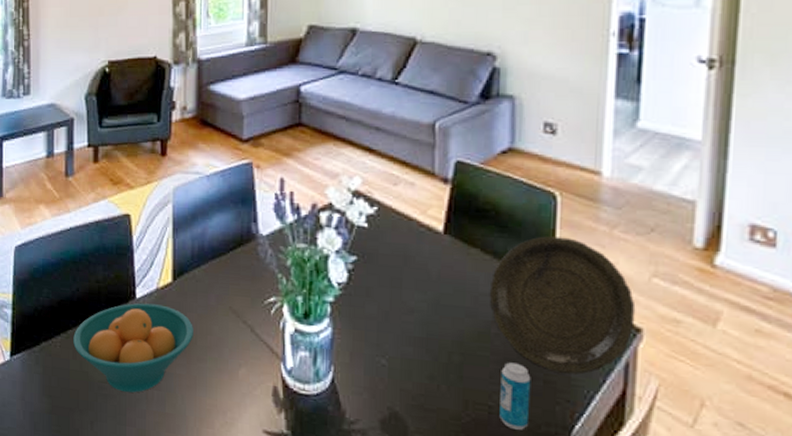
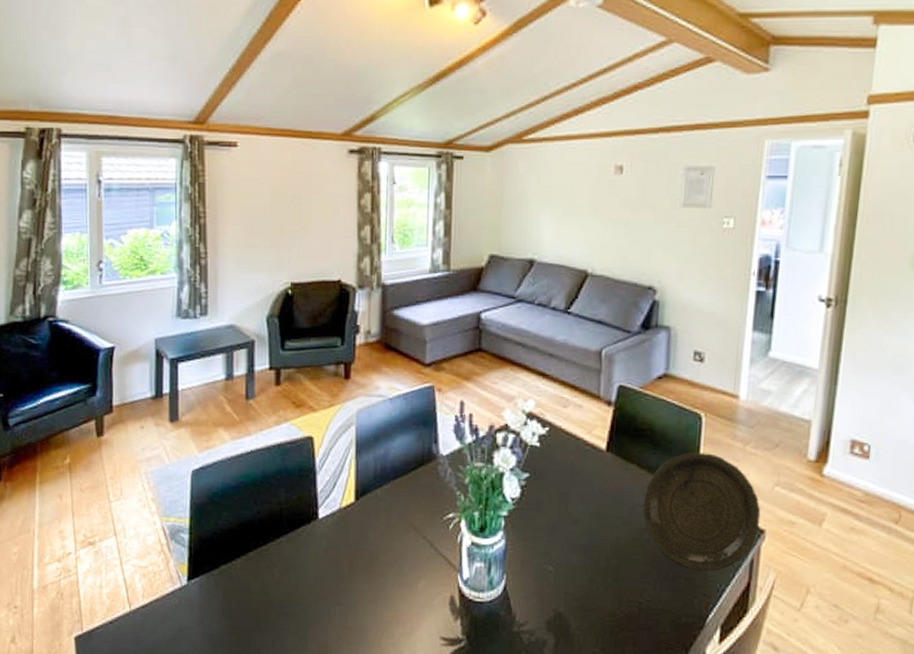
fruit bowl: present [73,303,193,393] -> none [254,523,375,610]
beverage can: present [499,362,531,430] -> none [648,564,675,622]

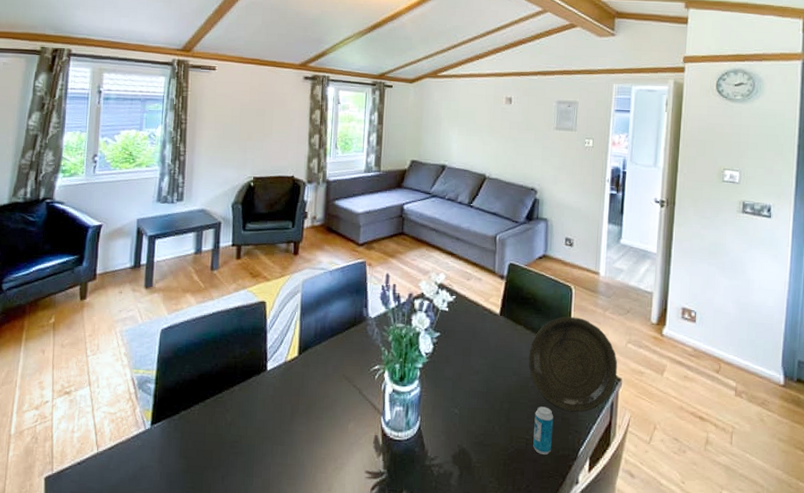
beverage can: none [648,564,675,622] -> present [533,406,554,455]

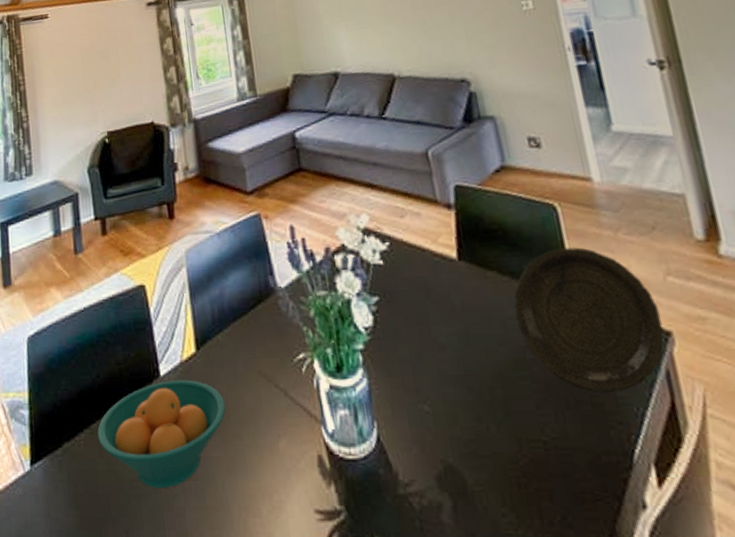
fruit bowl: none [210,374,314,449] -> present [97,379,226,488]
beverage can: present [533,406,554,455] -> none [546,388,588,464]

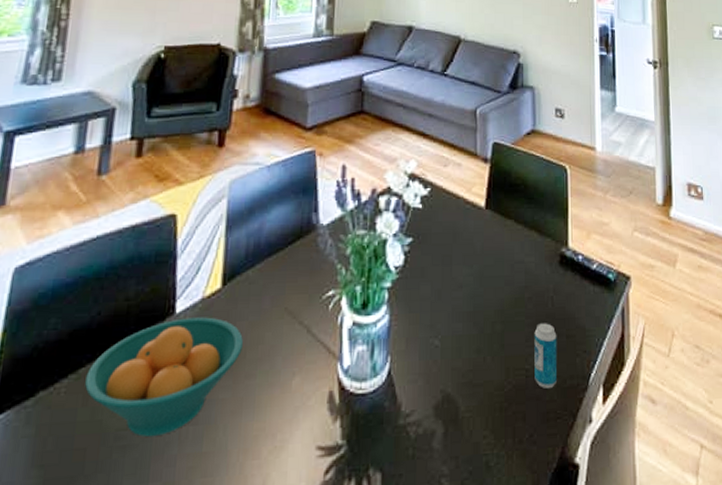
plate: present [514,247,664,393] -> none [522,204,626,327]
beverage can: none [546,388,588,464] -> present [534,323,558,388]

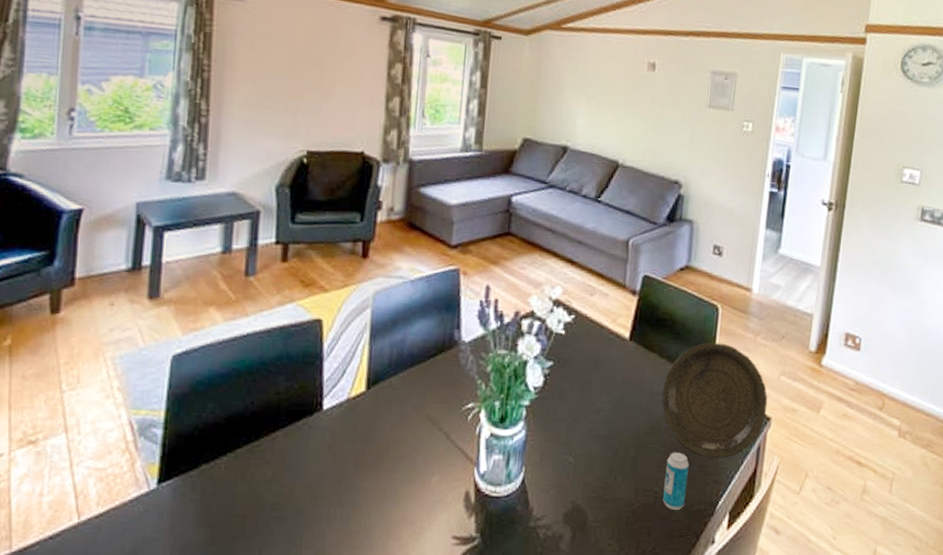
fruit bowl: present [85,317,243,437] -> none [242,414,386,512]
plate: none [522,204,626,327] -> present [662,342,768,459]

